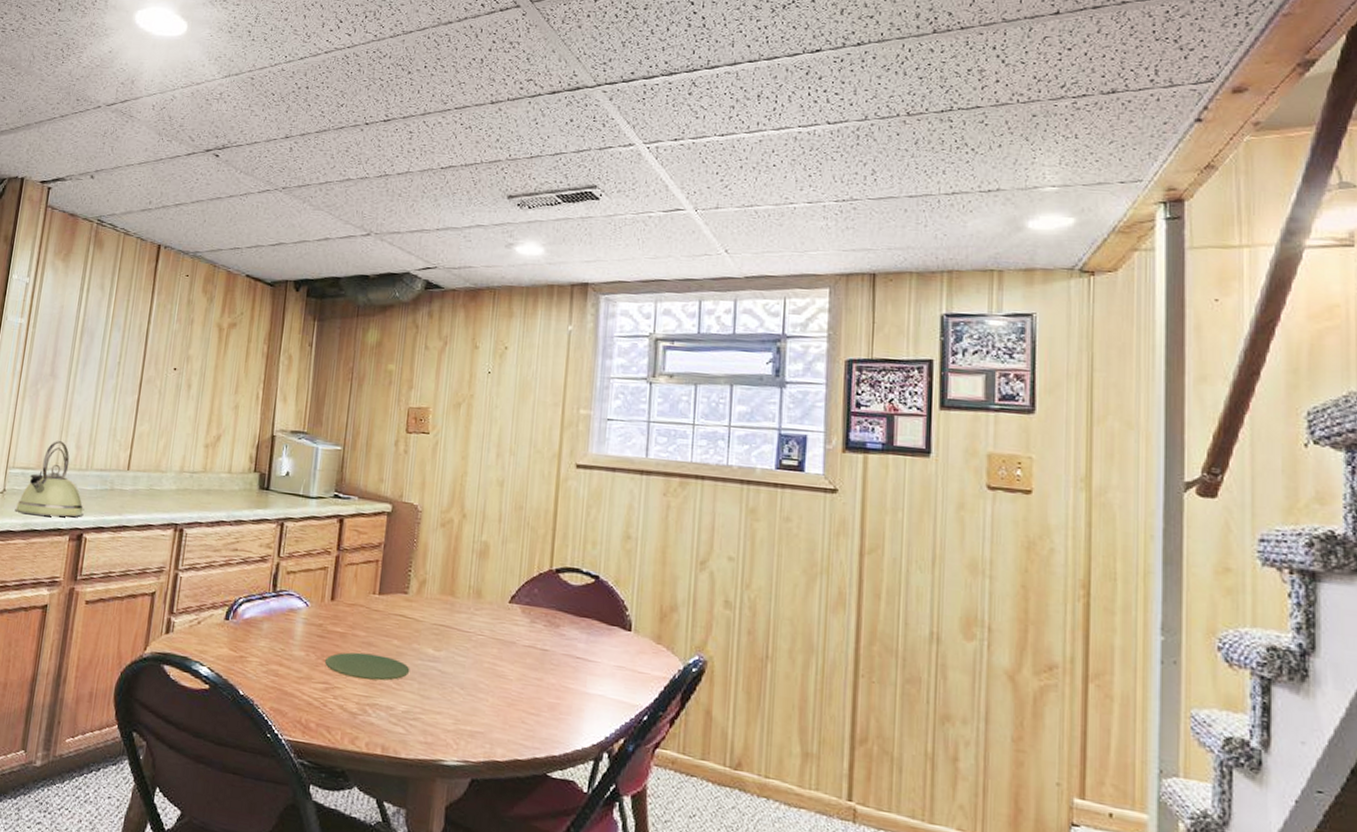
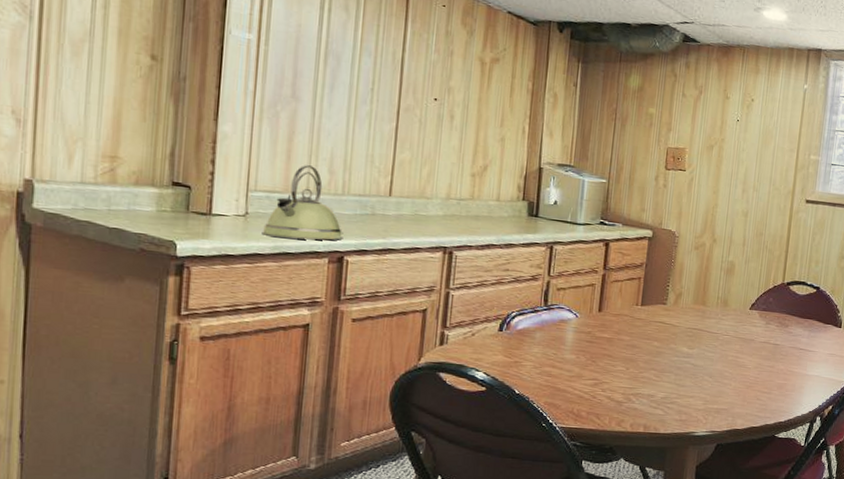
plate: present [325,652,410,681] -> none [594,353,668,375]

